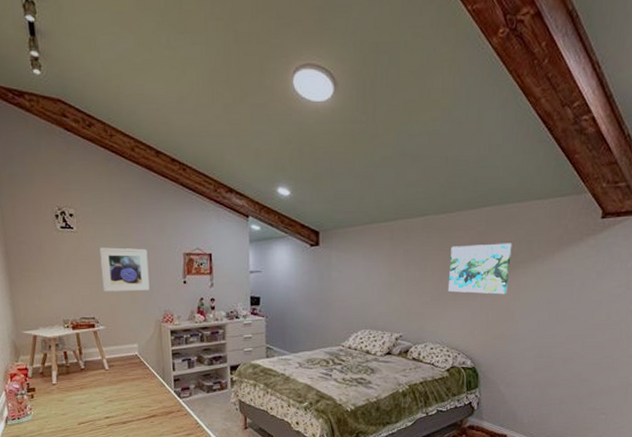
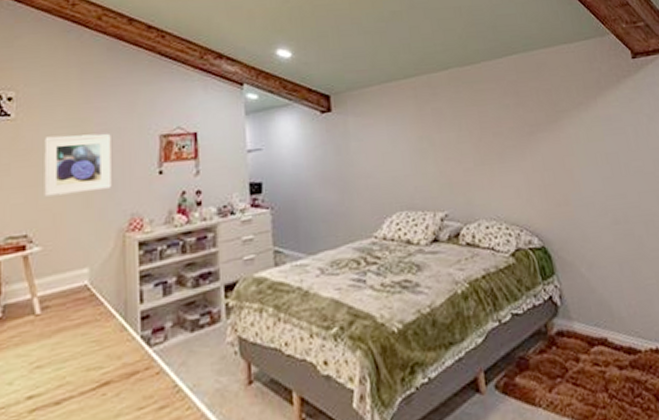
wall art: present [447,243,512,295] -> none [484,91,558,154]

